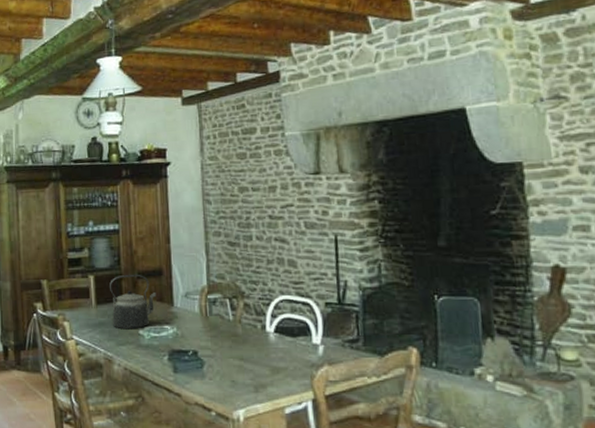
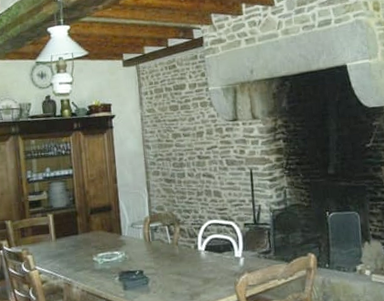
kettle: present [109,274,156,330] -> none [66,210,107,258]

